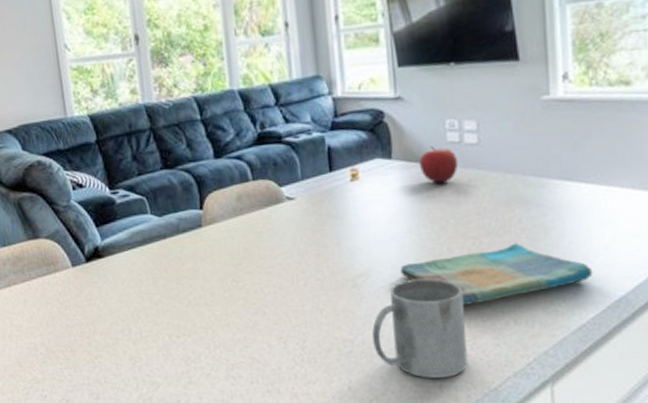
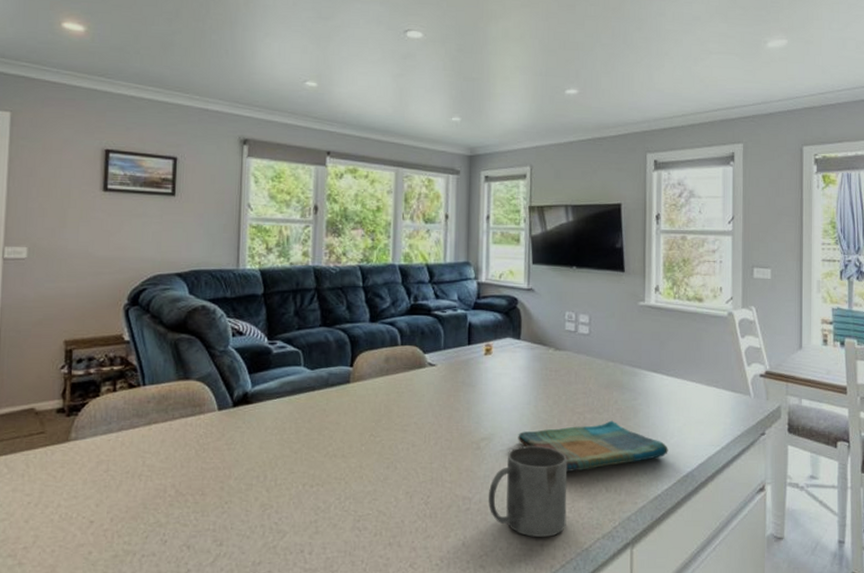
fruit: present [418,145,459,183] -> none [541,332,573,364]

